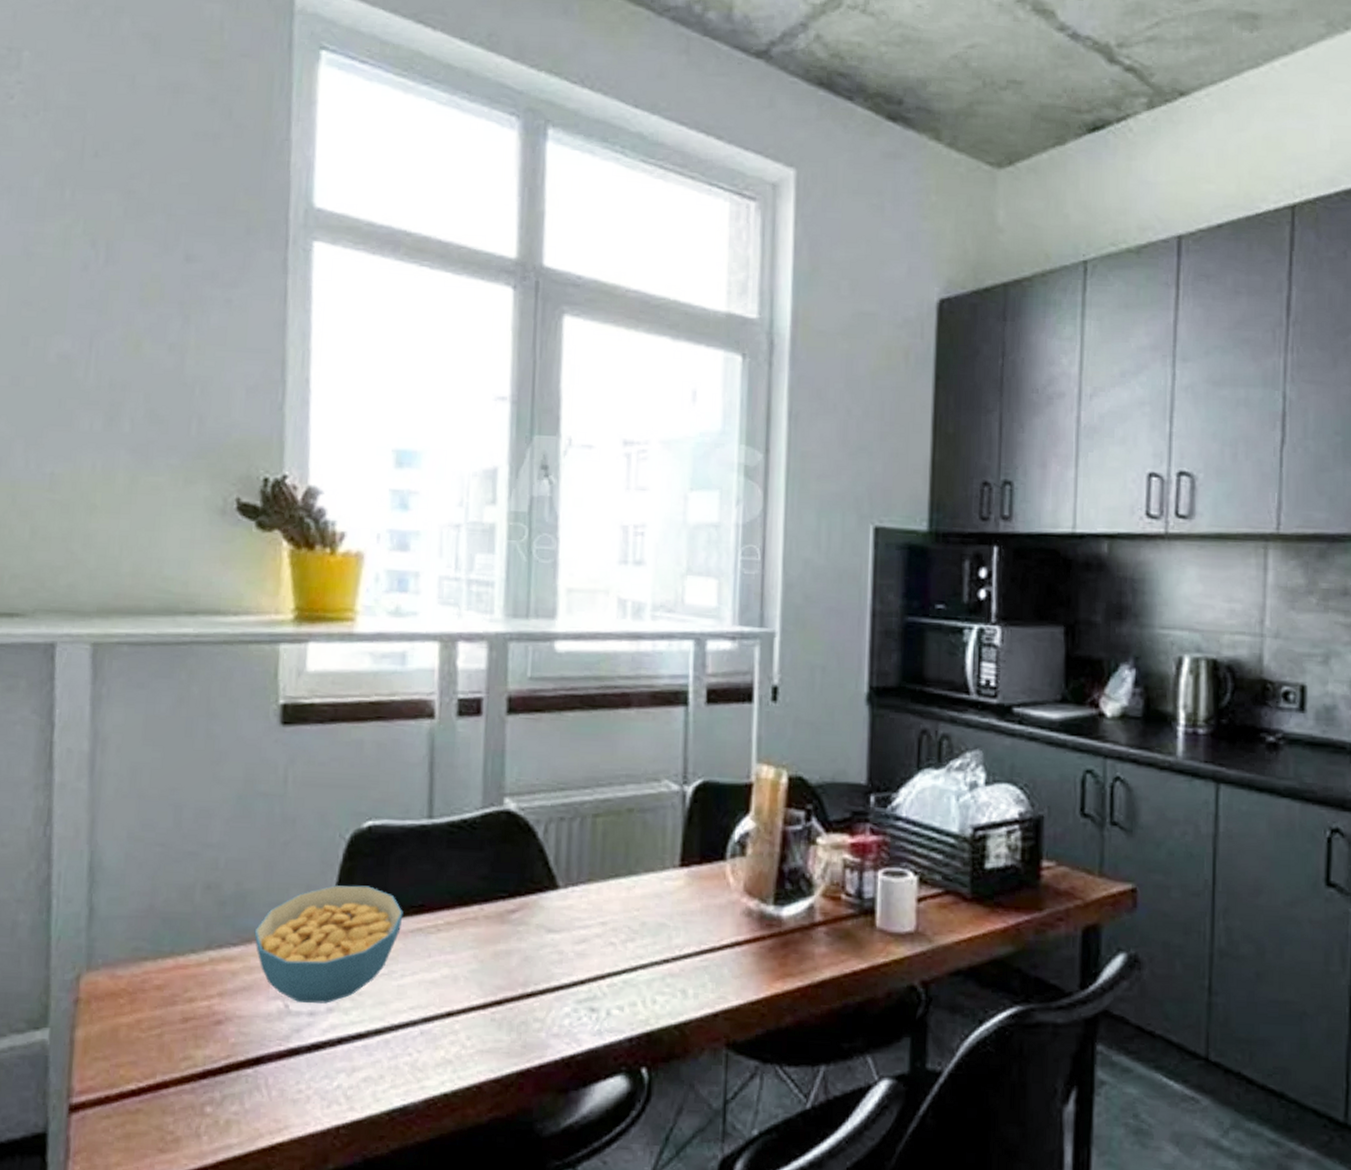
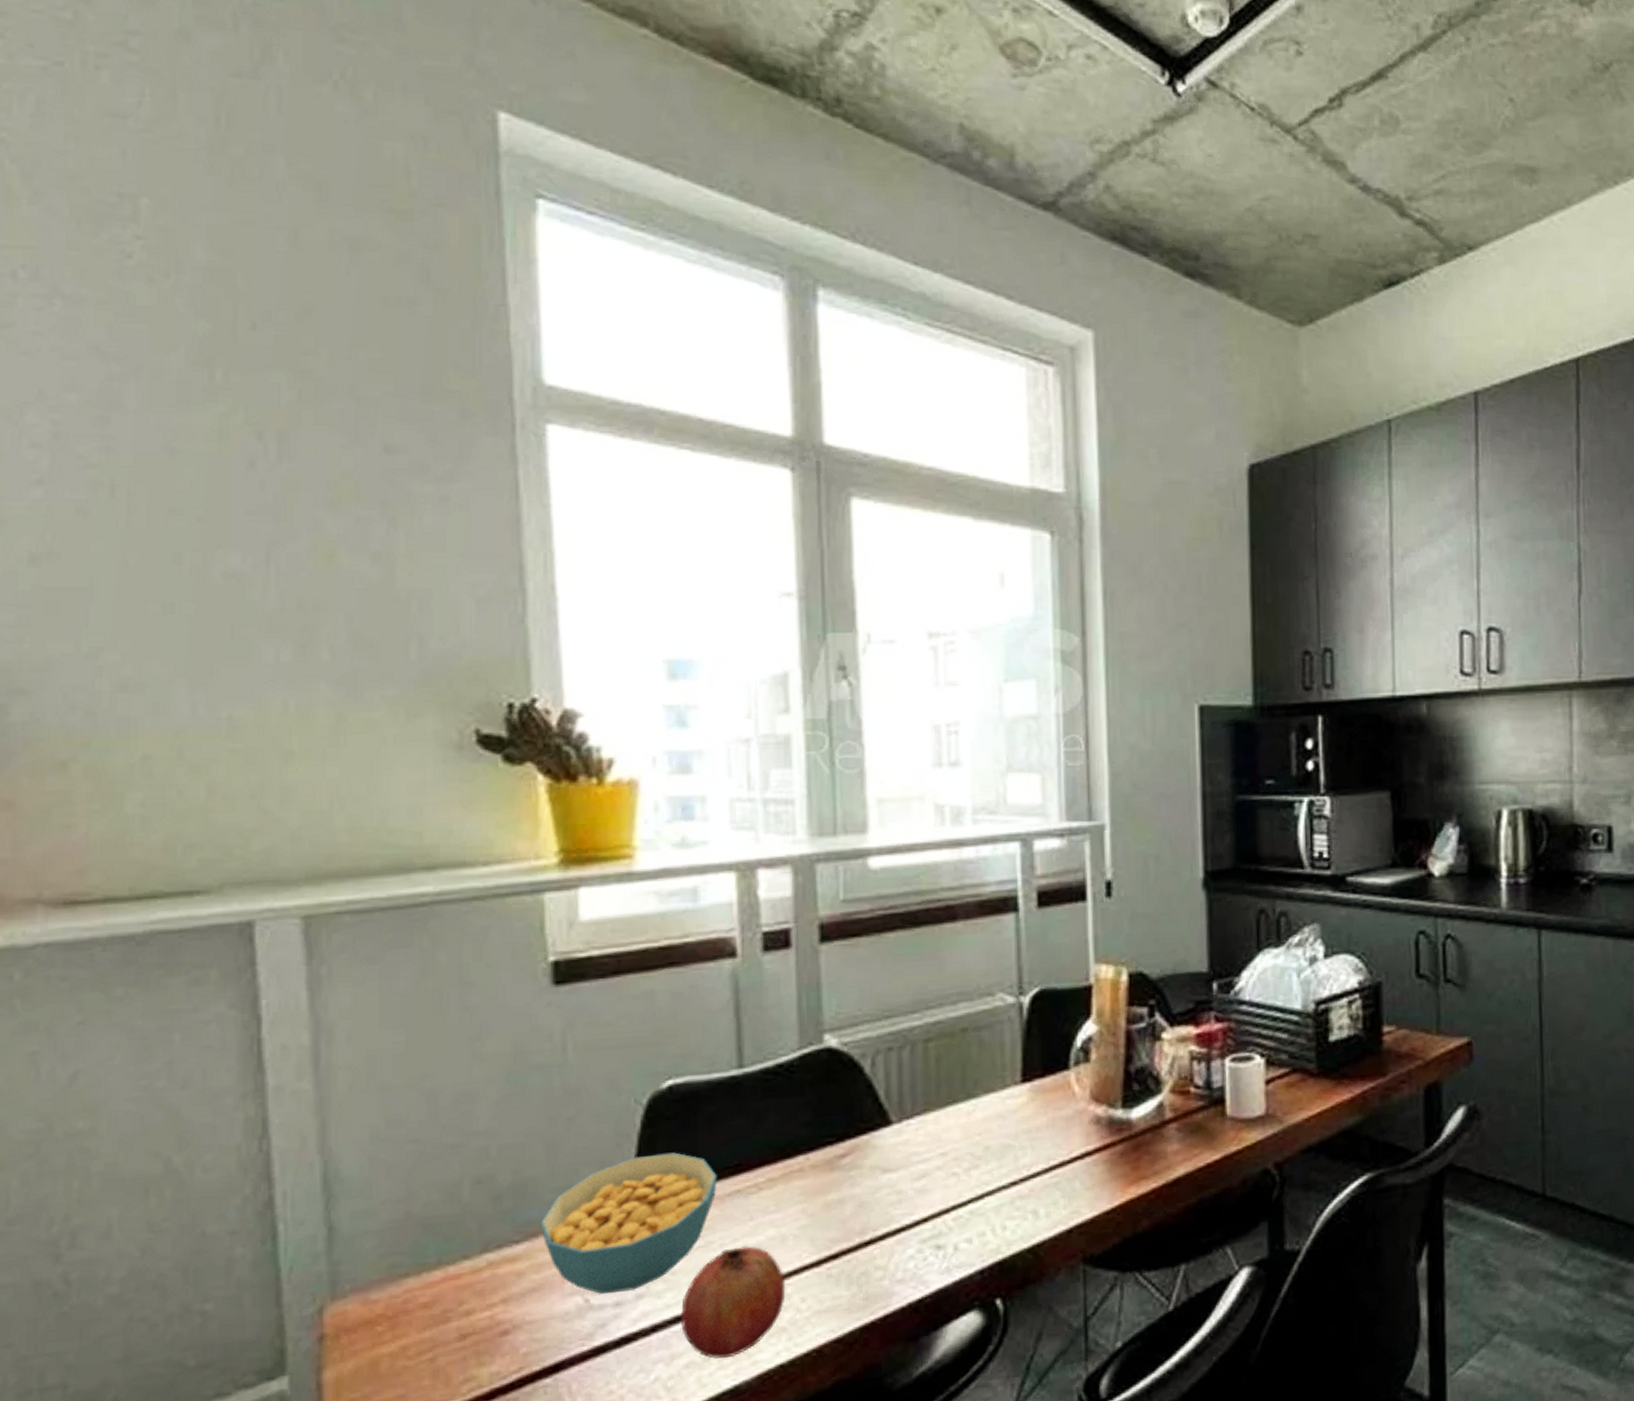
fruit: none [363,980,455,1080] -> present [681,1246,786,1359]

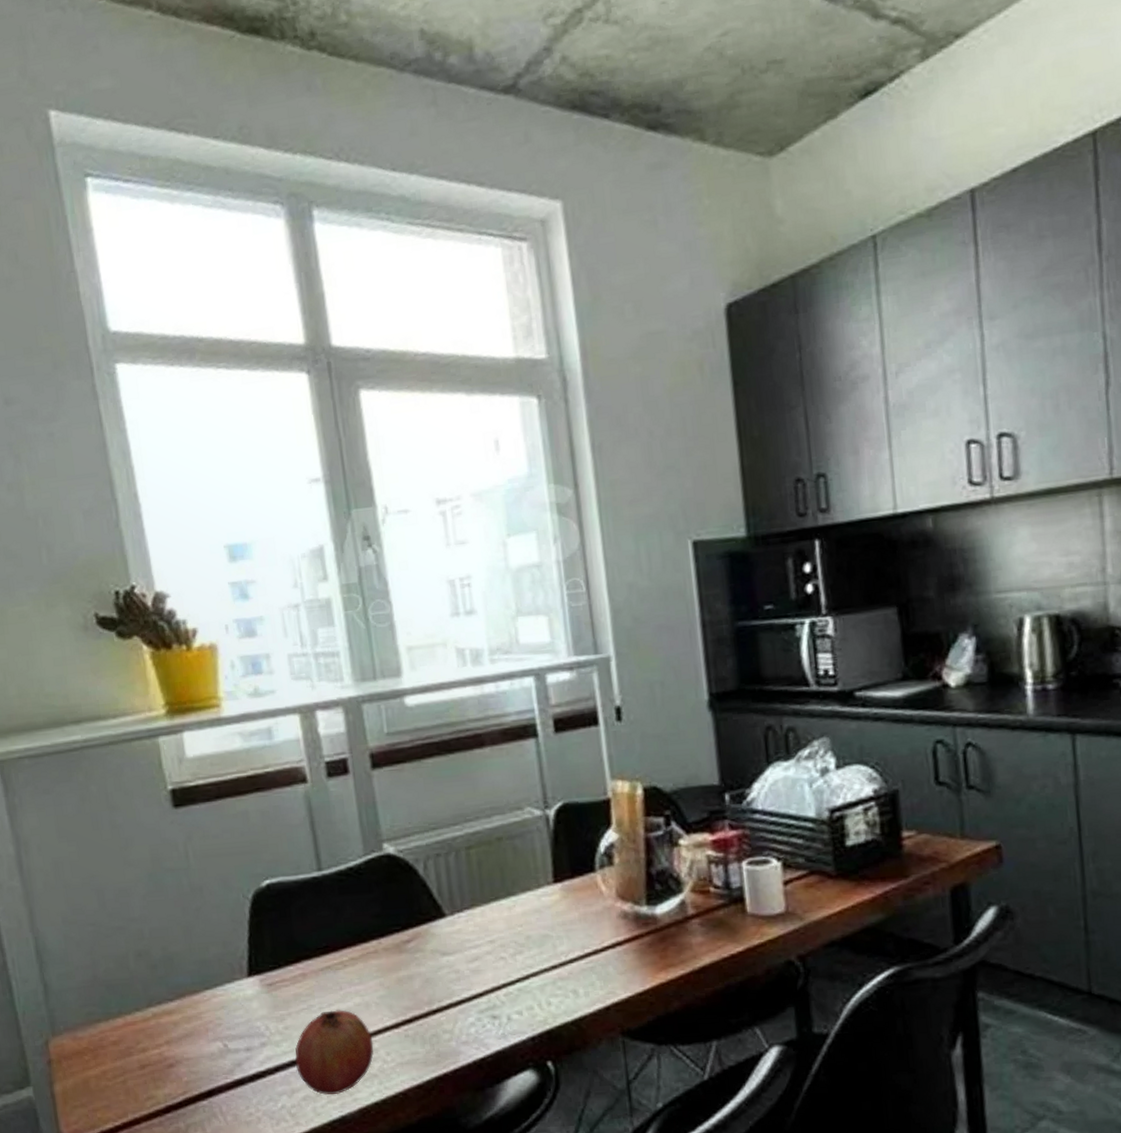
cereal bowl: present [540,1152,717,1295] -> none [185,936,312,1042]

